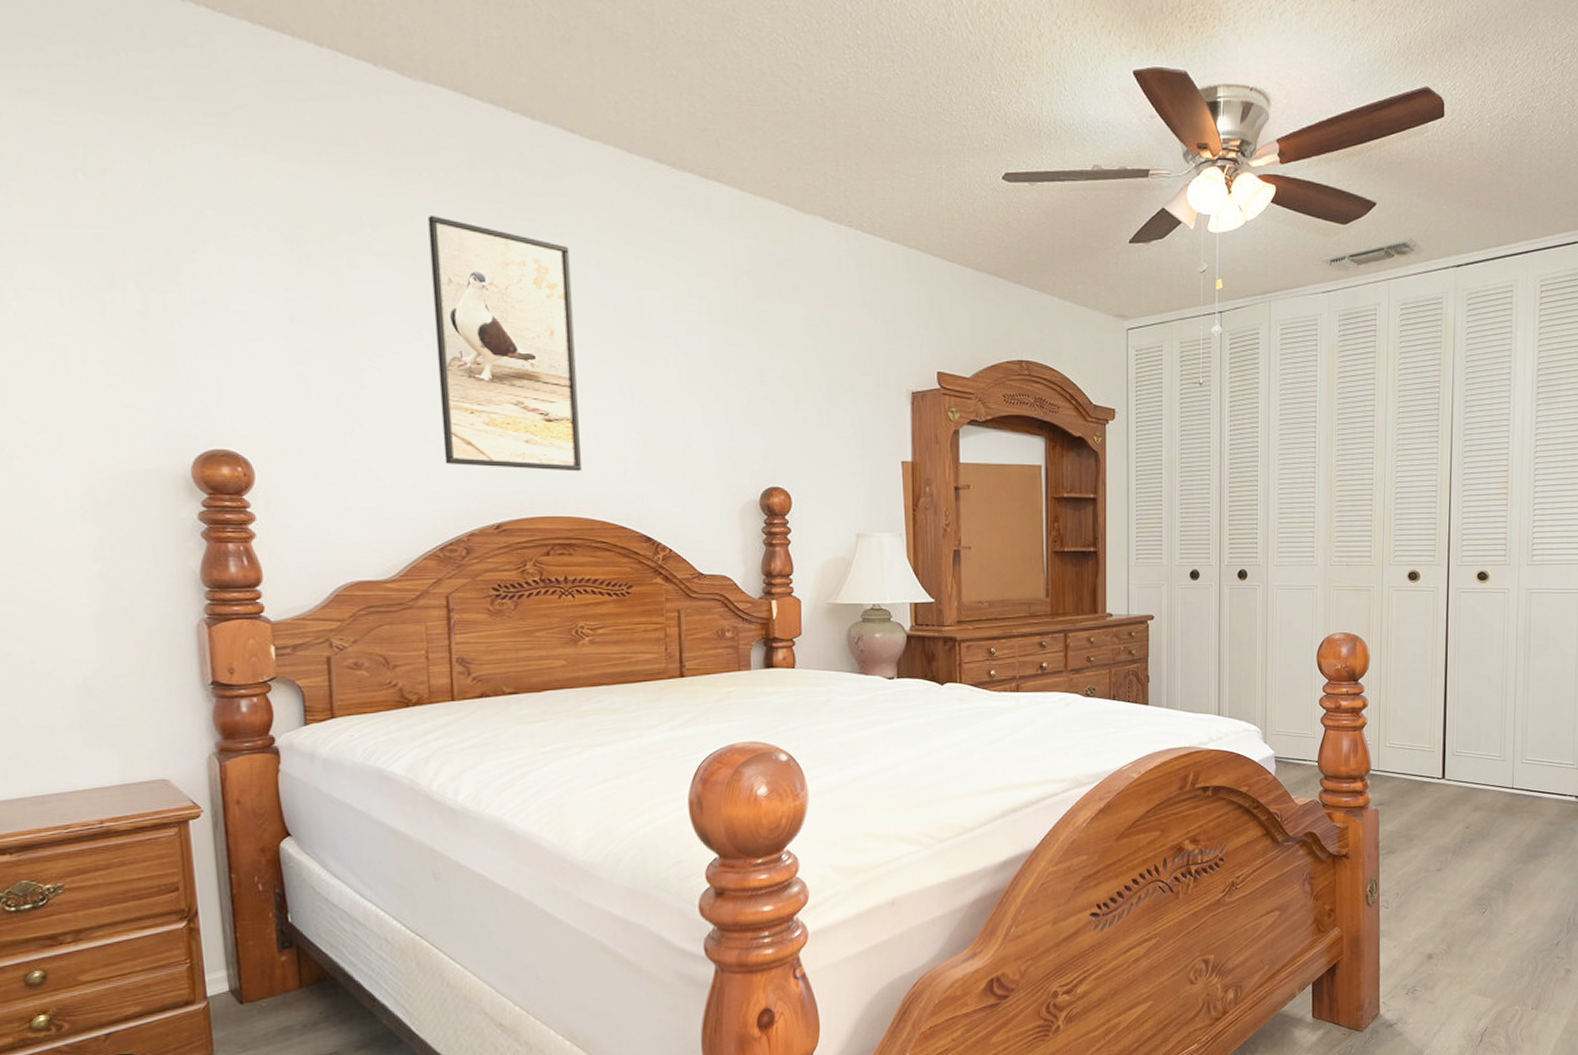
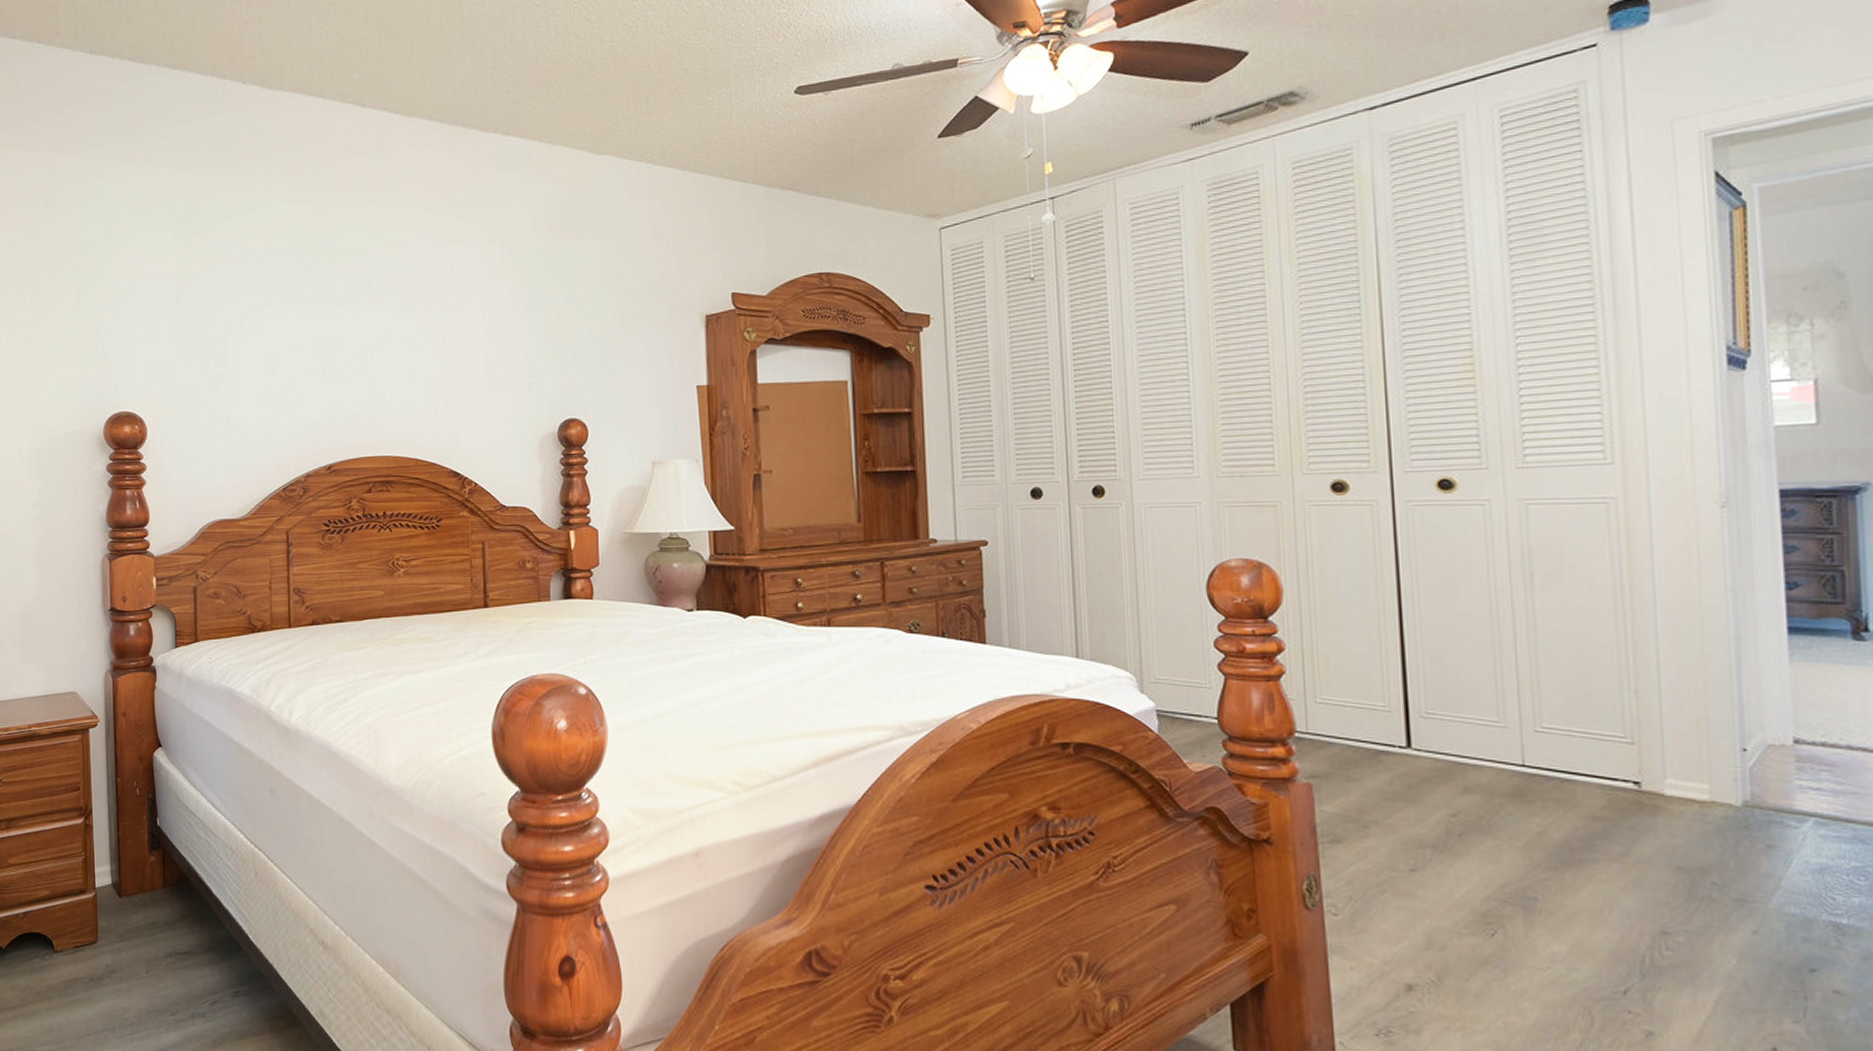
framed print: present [428,215,581,472] -> none [280,200,399,414]

